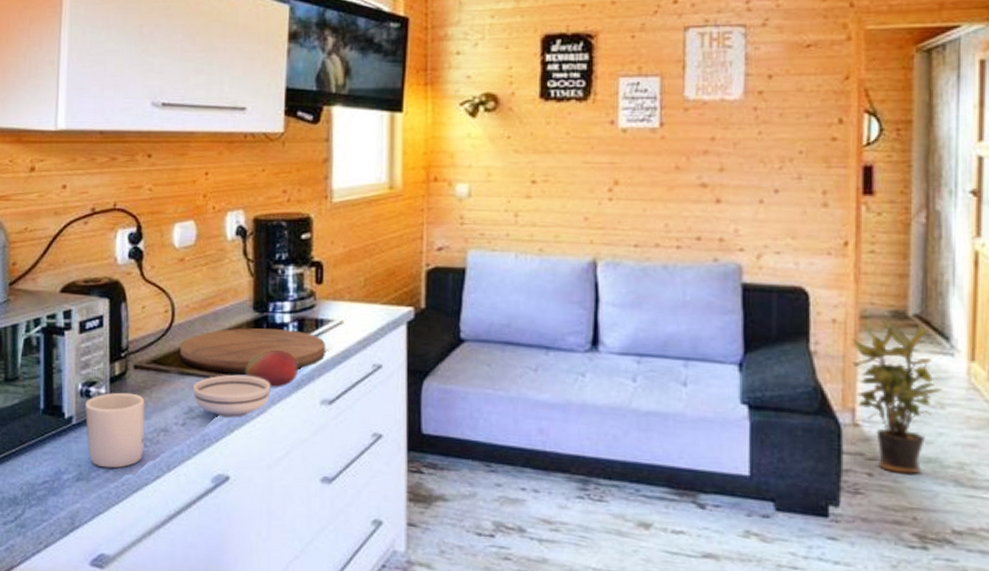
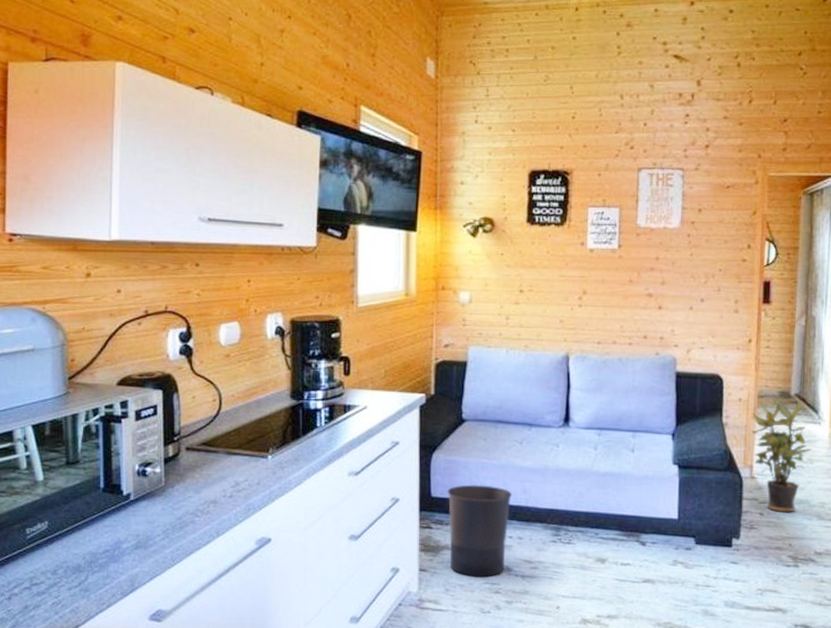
mug: present [85,392,145,469] -> none [142,471,196,537]
cutting board: present [180,328,326,375] -> none [227,413,353,453]
bowl: present [193,374,271,419] -> none [239,453,306,491]
fruit: present [246,349,299,388] -> none [285,431,330,464]
waste bin: none [442,420,524,538] -> present [447,485,512,577]

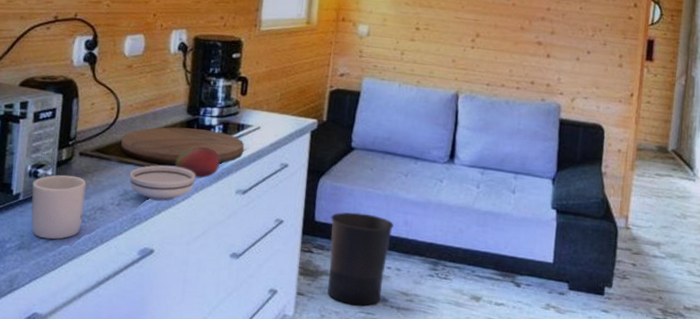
mug: none [142,471,196,537] -> present [31,175,87,240]
cutting board: none [227,413,353,453] -> present [120,127,244,166]
bowl: none [239,453,306,491] -> present [129,165,196,202]
fruit: none [285,431,330,464] -> present [176,146,221,179]
potted plant: present [751,399,812,513] -> none [629,153,686,266]

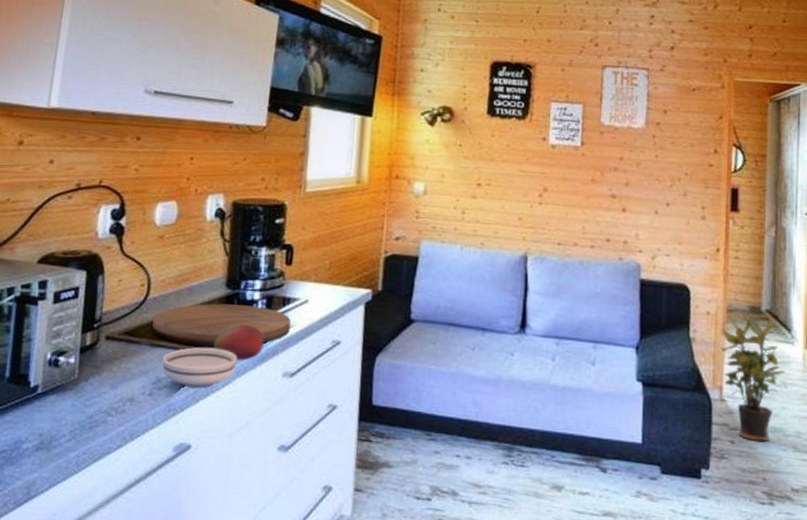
mug: present [31,175,87,240] -> none [51,362,114,438]
waste bin: present [327,212,394,306] -> none [389,393,461,502]
potted plant: none [629,153,686,266] -> present [721,314,786,442]

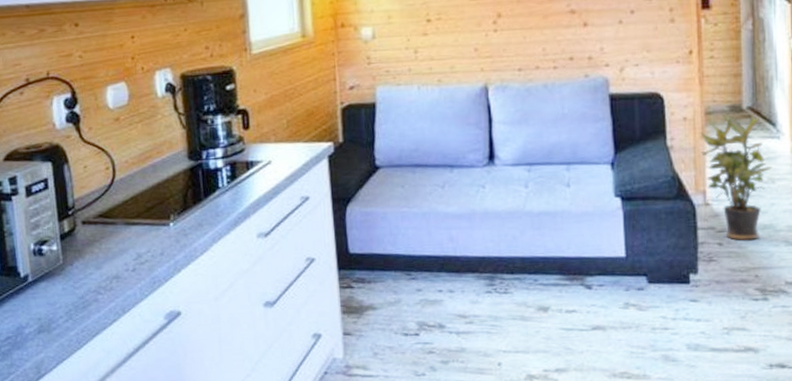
cutting board: present [152,303,291,347] -> none [123,173,259,220]
bowl: present [162,347,237,390] -> none [140,218,211,261]
fruit: present [214,324,265,361] -> none [186,192,235,228]

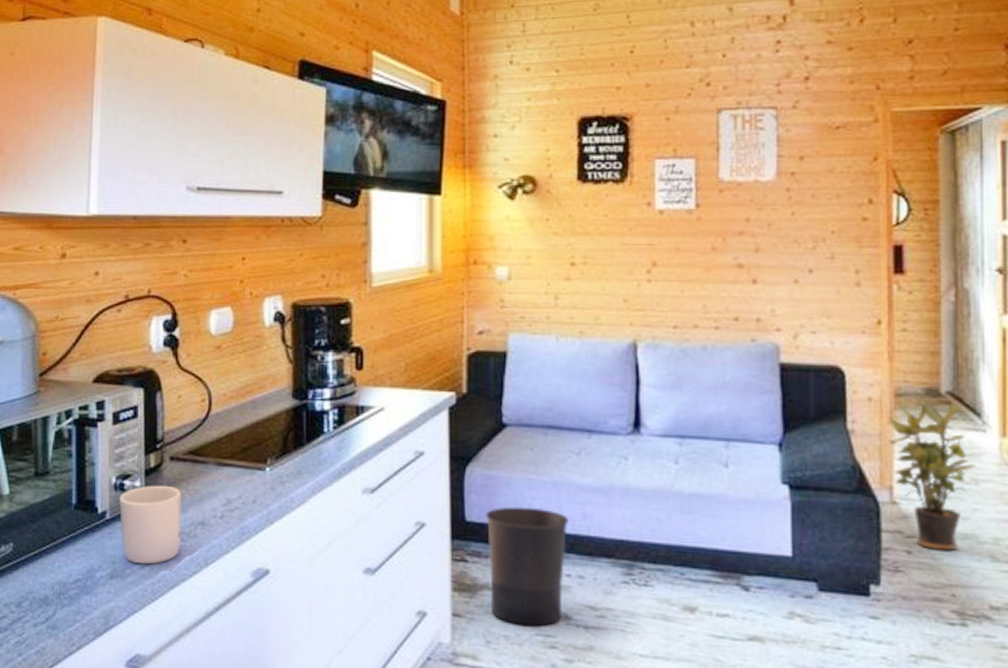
mug: none [39,247,100,318] -> present [119,485,182,565]
waste bin: none [366,236,438,338] -> present [486,506,568,627]

